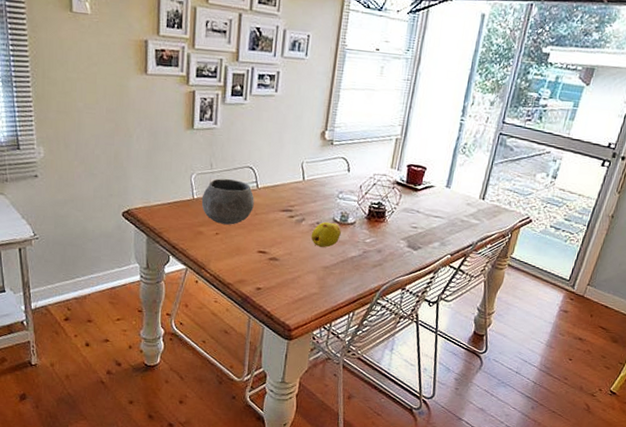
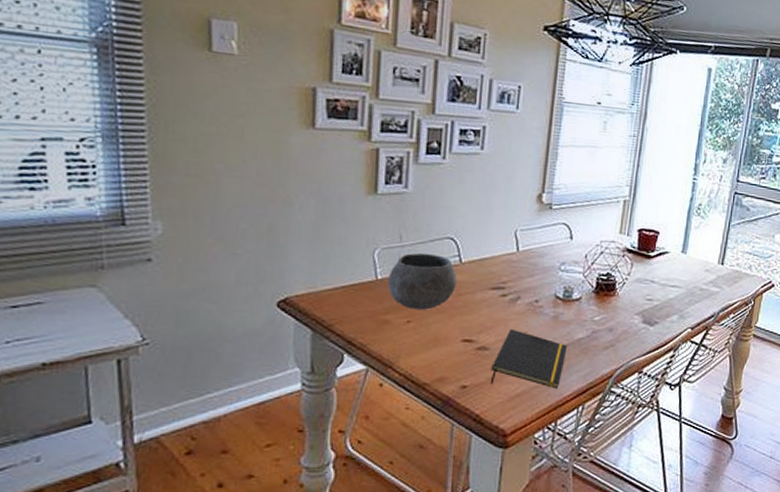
notepad: none [279,244,343,297] -> present [490,328,568,389]
fruit: present [311,221,341,247] -> none [528,299,565,330]

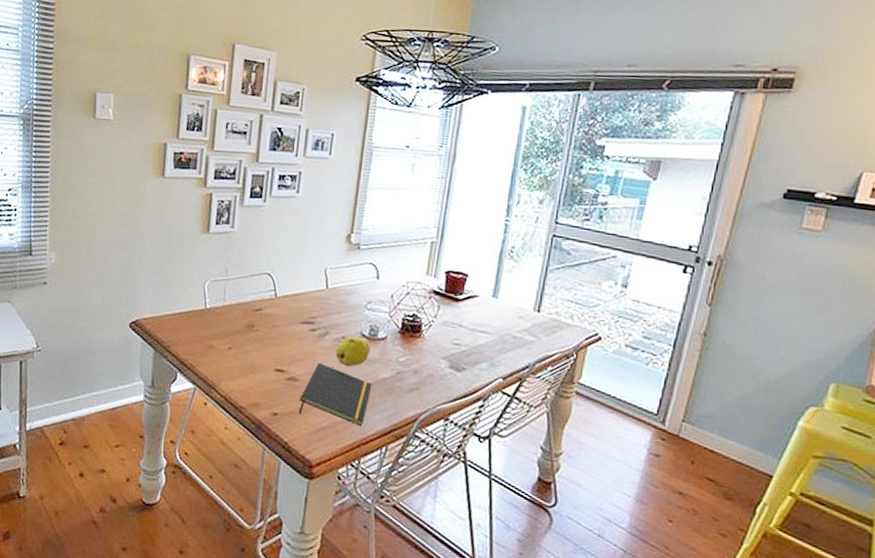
bowl: present [387,252,457,310] -> none [214,286,272,339]
fruit: none [528,299,565,330] -> present [335,336,370,366]

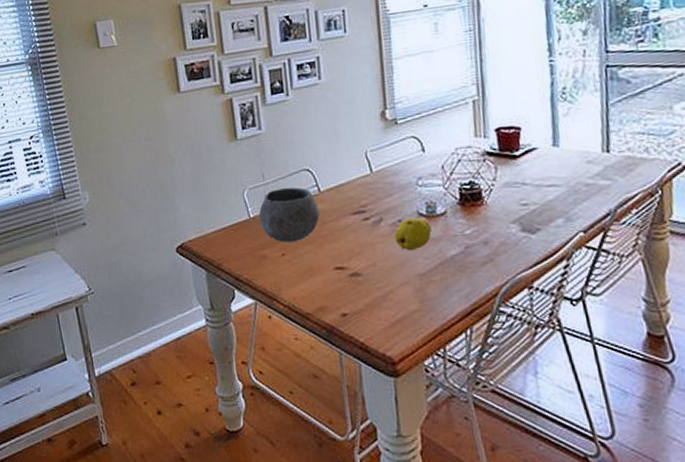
bowl: none [214,286,272,339] -> present [258,187,320,243]
notepad: present [298,362,372,427] -> none [367,252,442,312]

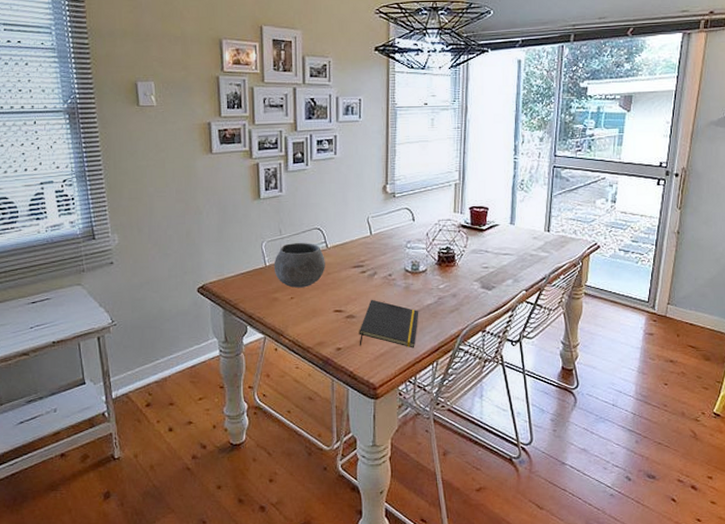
notepad: none [367,252,442,312] -> present [359,299,419,348]
fruit: present [394,217,432,250] -> none [385,272,414,299]

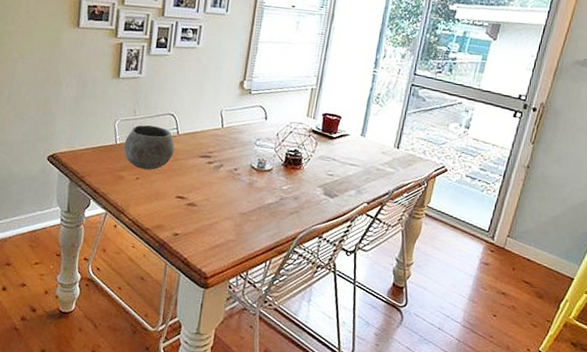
notepad: present [359,299,419,348] -> none [196,190,260,244]

